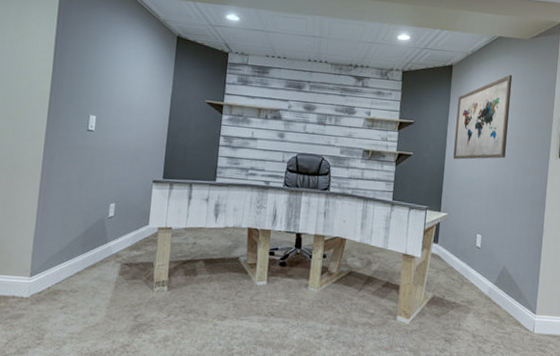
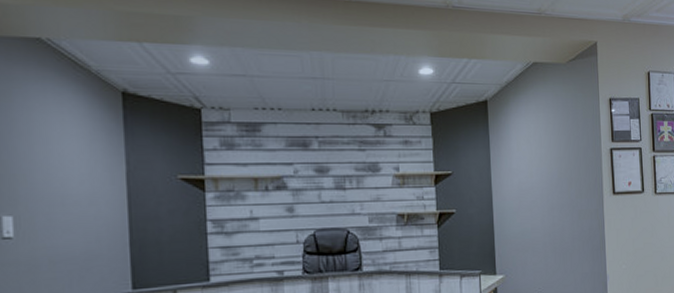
wall art: present [453,74,513,160] -> none [498,106,558,211]

